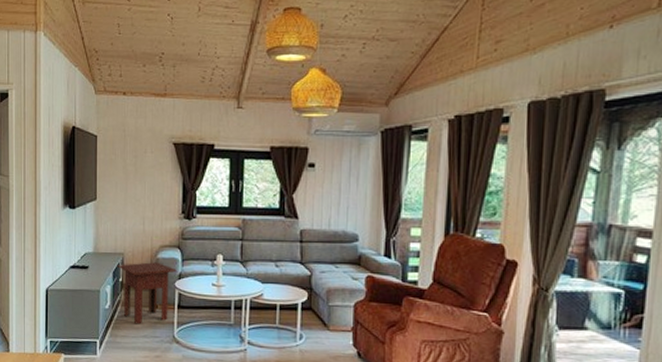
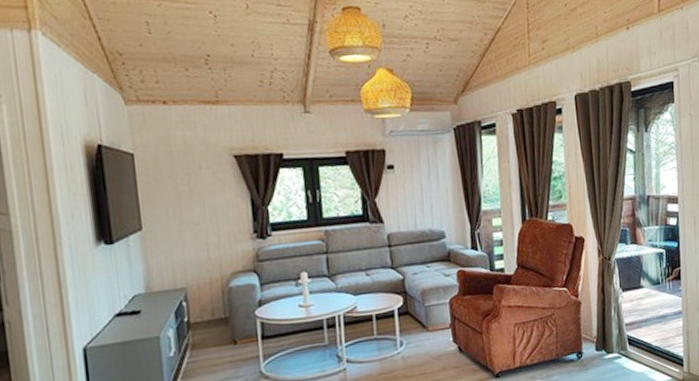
side table: present [117,262,177,325] -> none [179,291,256,368]

